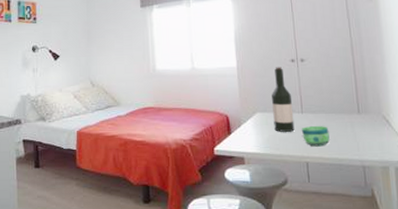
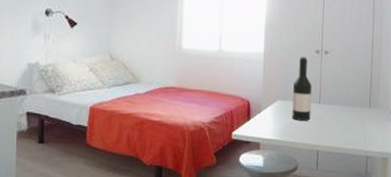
cup: present [301,126,330,147] -> none [316,117,341,137]

